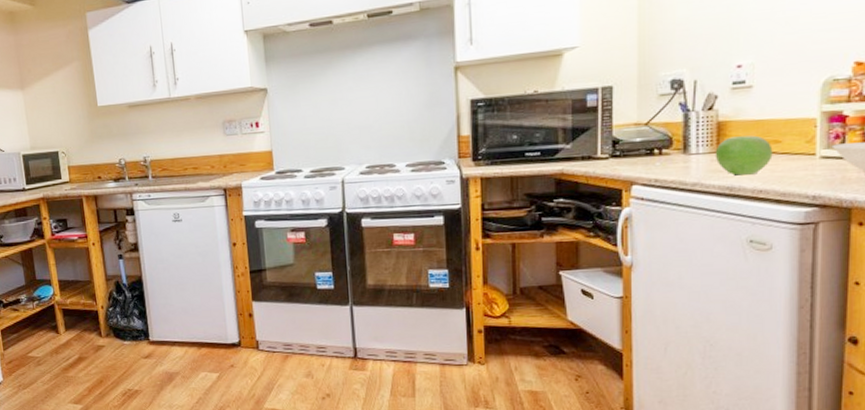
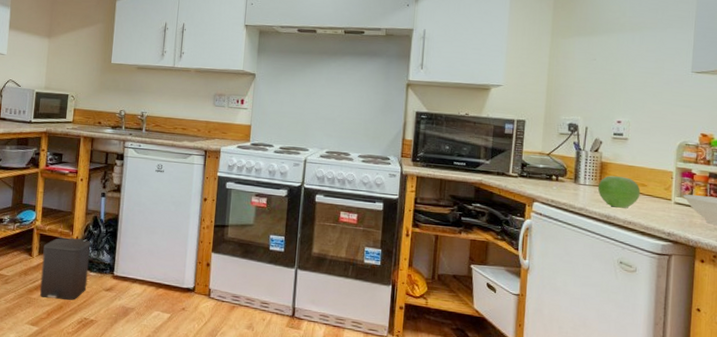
pedal bin: none [69,308,124,374] -> present [39,238,91,300]

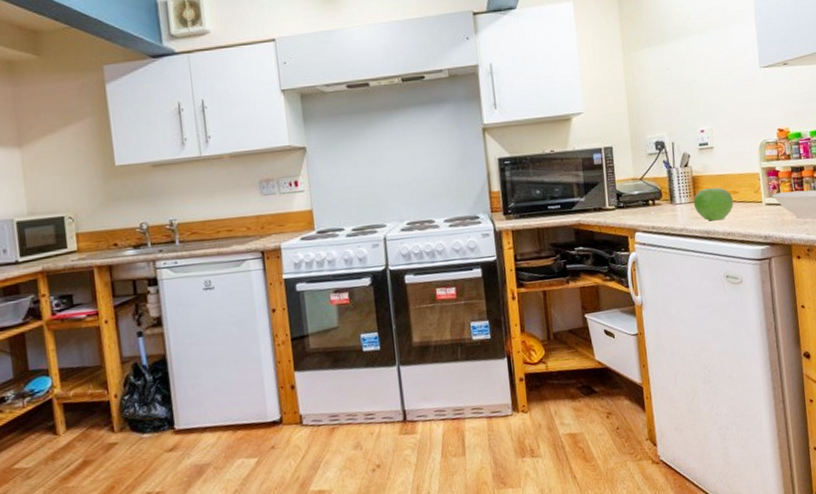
pedal bin: present [39,238,91,300] -> none [71,396,142,482]

